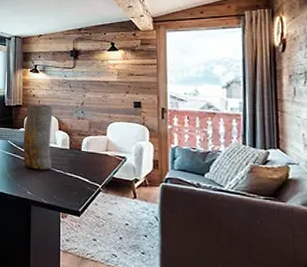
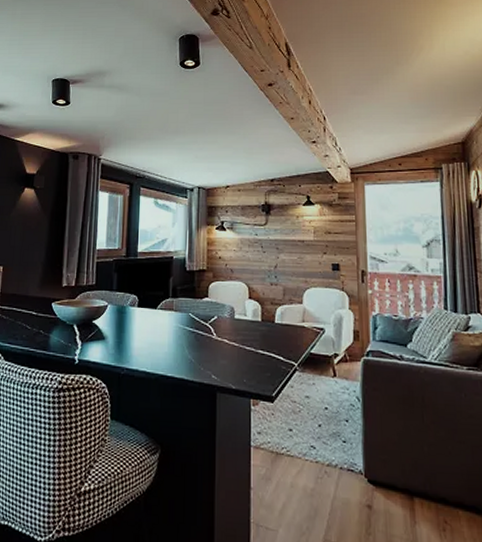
vase: present [23,105,52,170] -> none [208,269,242,348]

